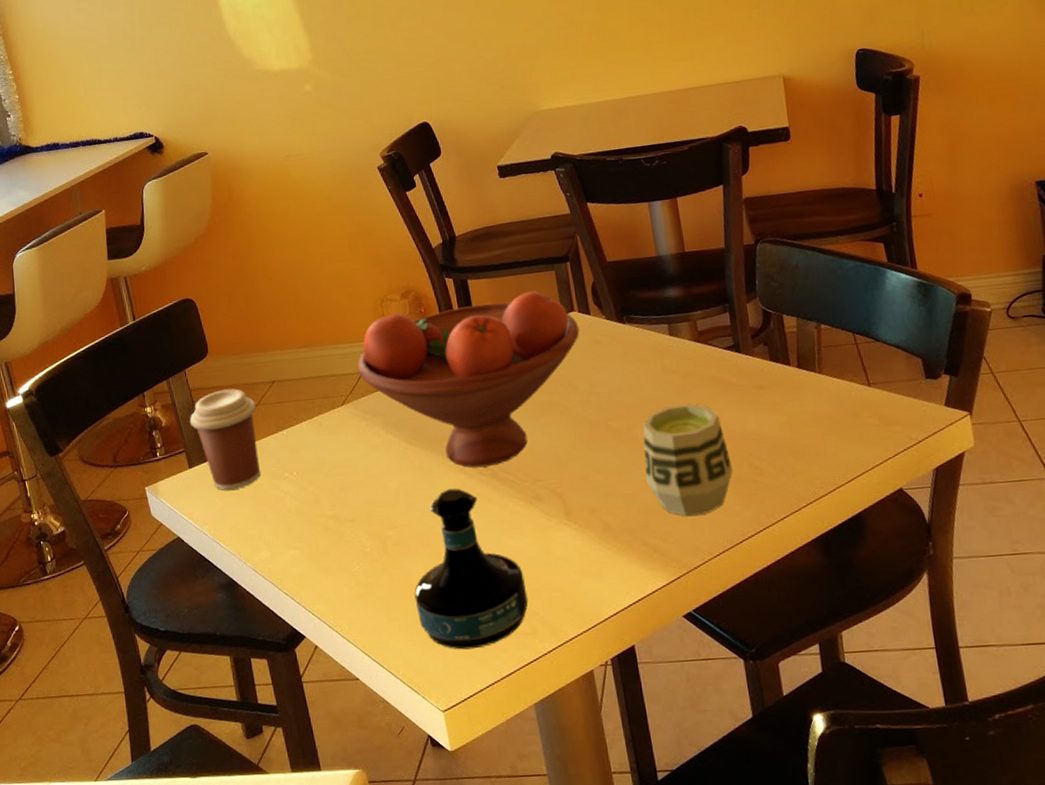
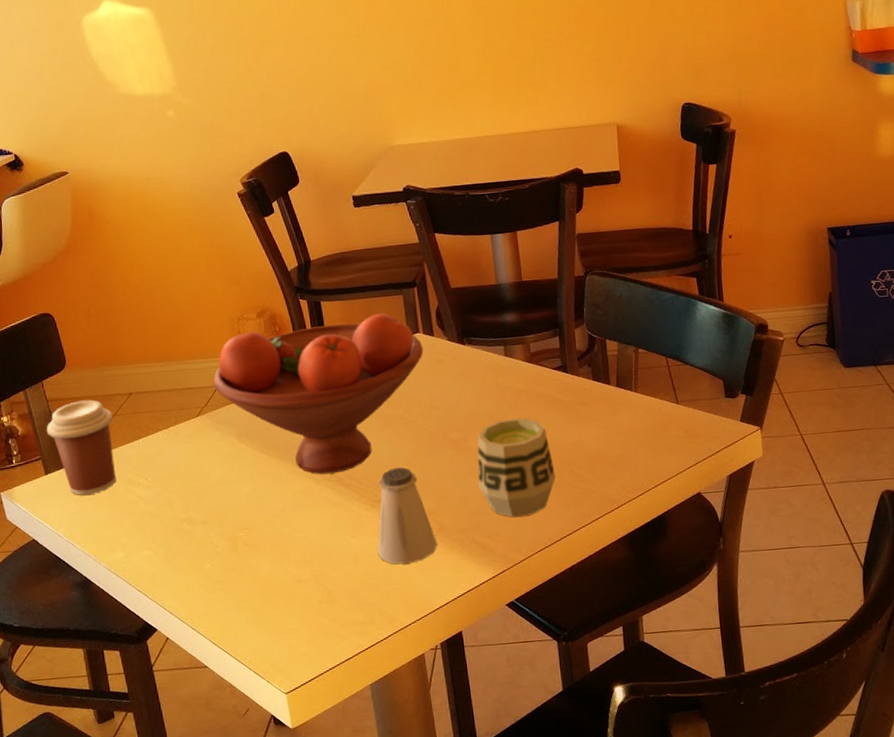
tequila bottle: present [414,488,529,650] -> none [262,493,368,638]
saltshaker: none [536,460,604,569] -> present [377,467,438,565]

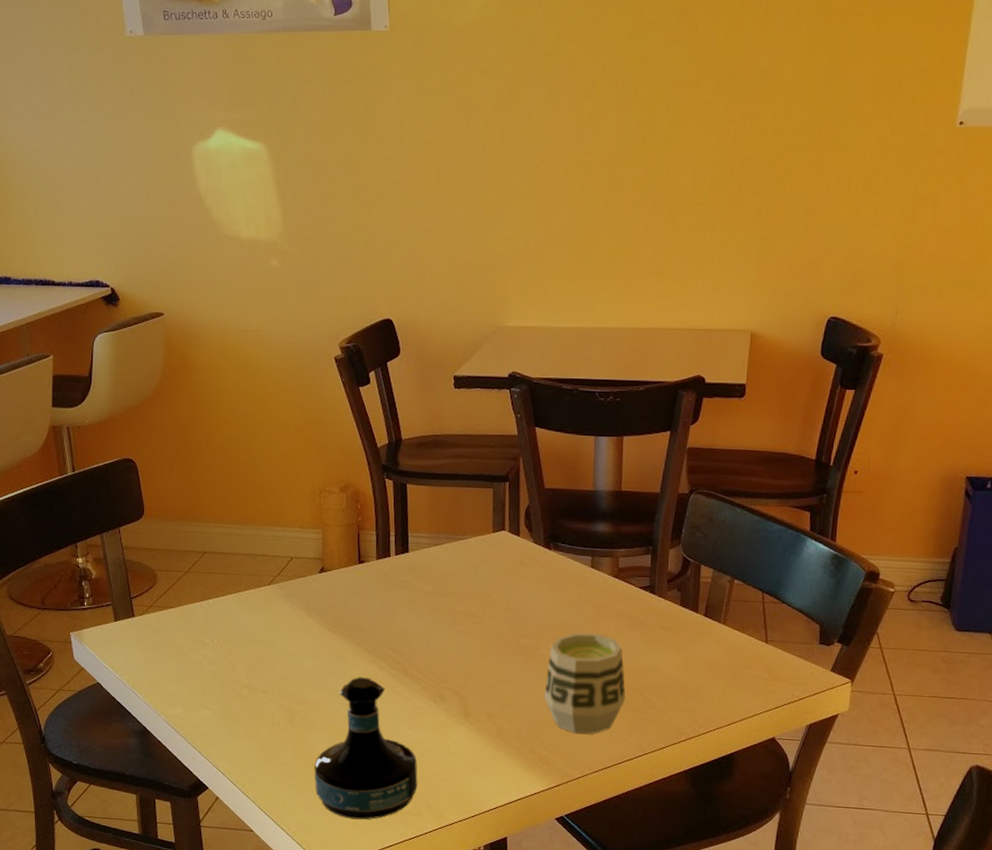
coffee cup: present [46,400,117,495] -> none [119,552,185,647]
fruit bowl: present [212,313,424,475] -> none [288,504,507,663]
tequila bottle: none [262,493,368,638] -> present [314,677,418,820]
saltshaker: present [377,467,438,565] -> none [433,666,495,763]

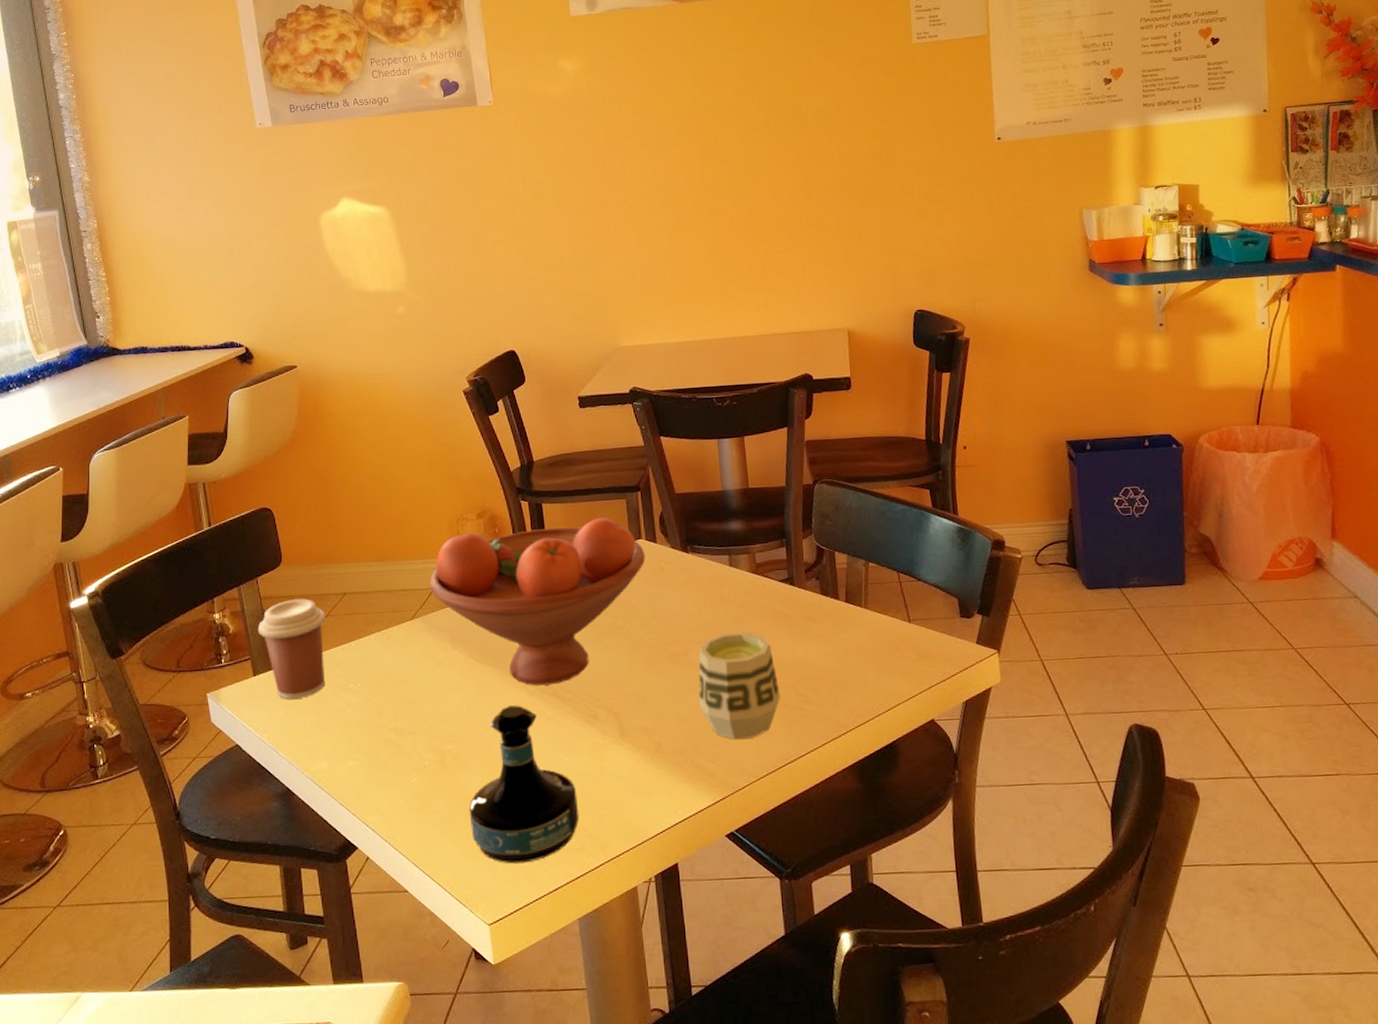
coffee cup: none [119,552,185,647] -> present [257,599,326,699]
fruit bowl: none [288,504,507,663] -> present [429,517,646,686]

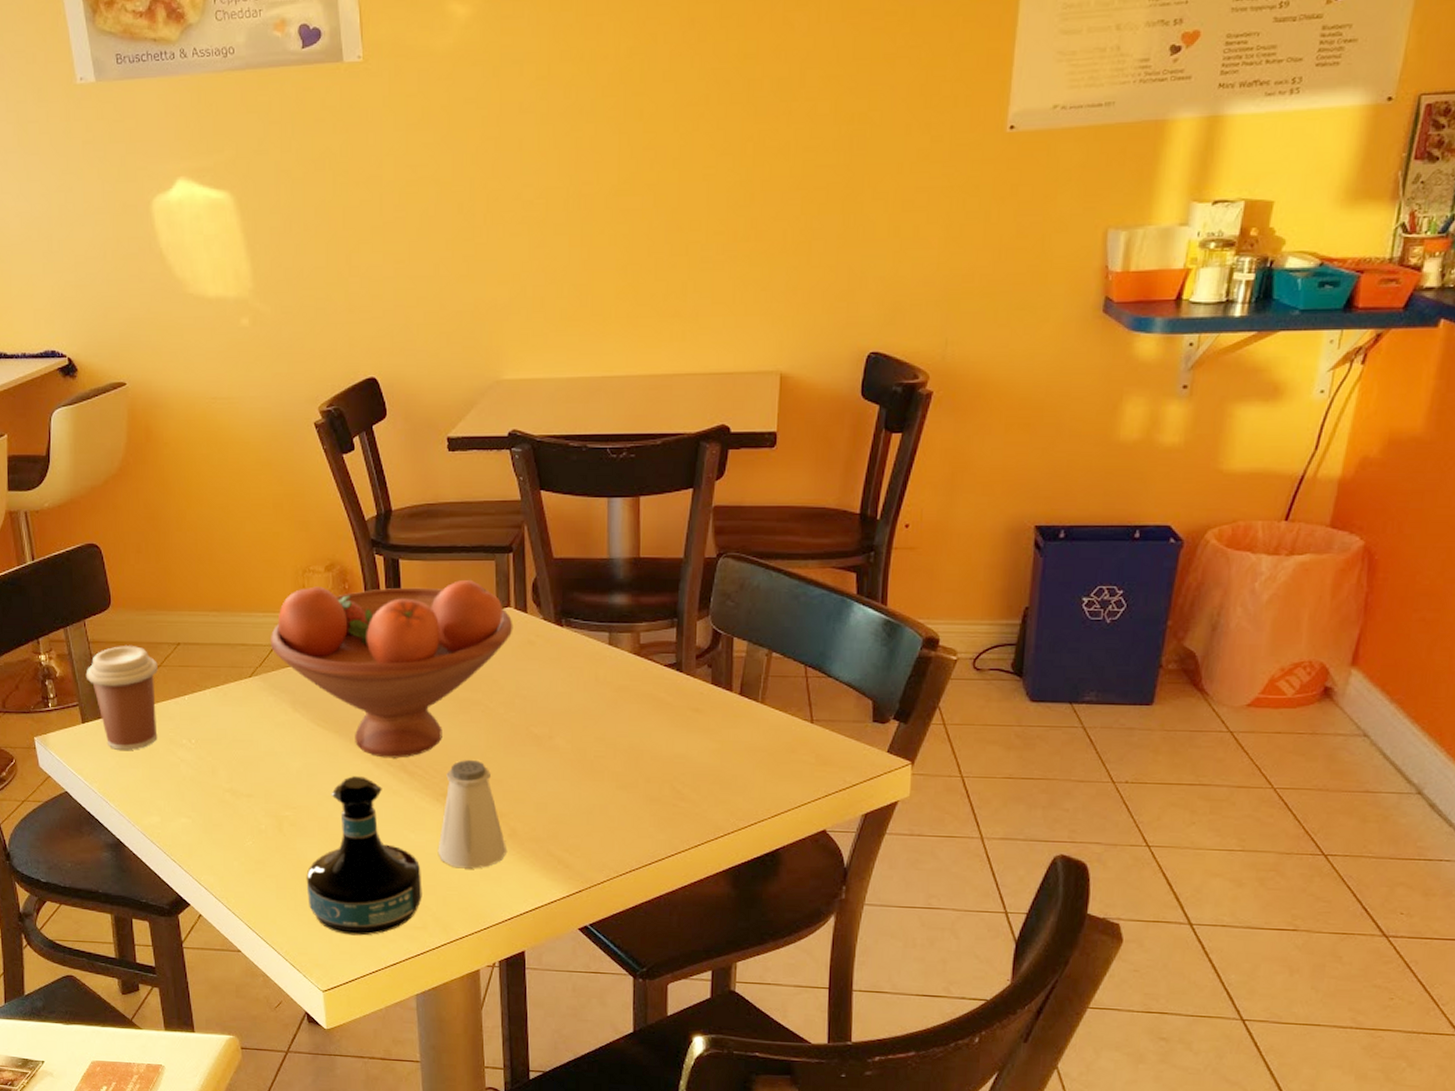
saltshaker: none [591,681,655,787] -> present [438,760,508,869]
cup: present [698,631,780,739] -> none [560,718,653,832]

